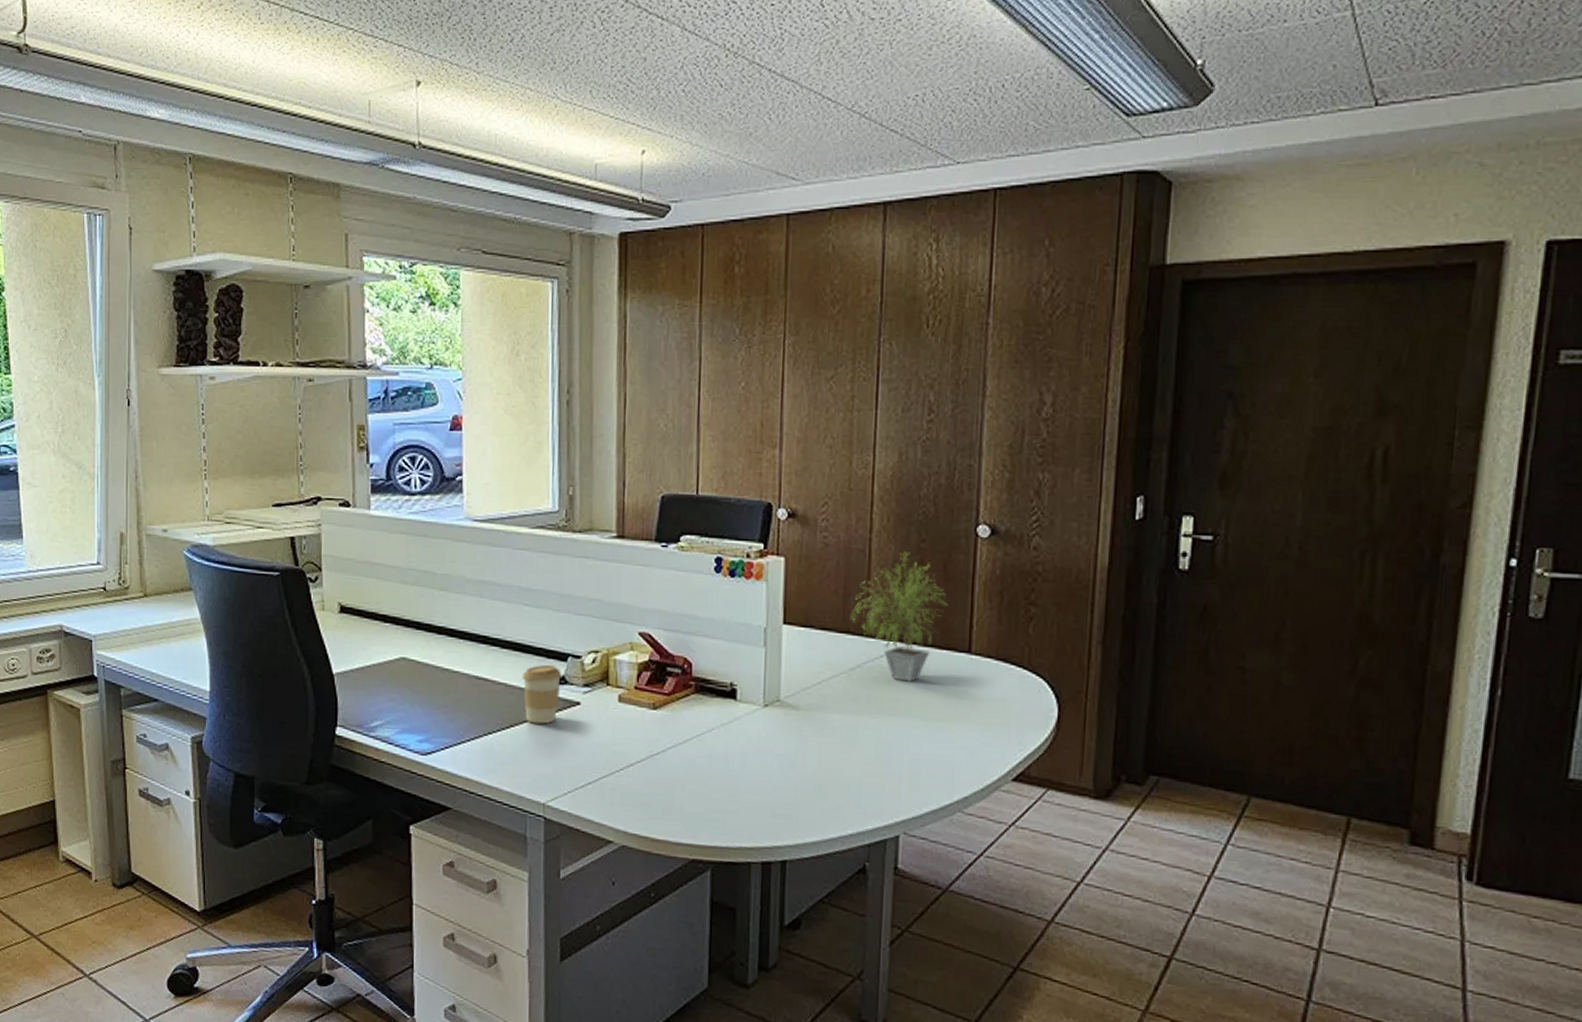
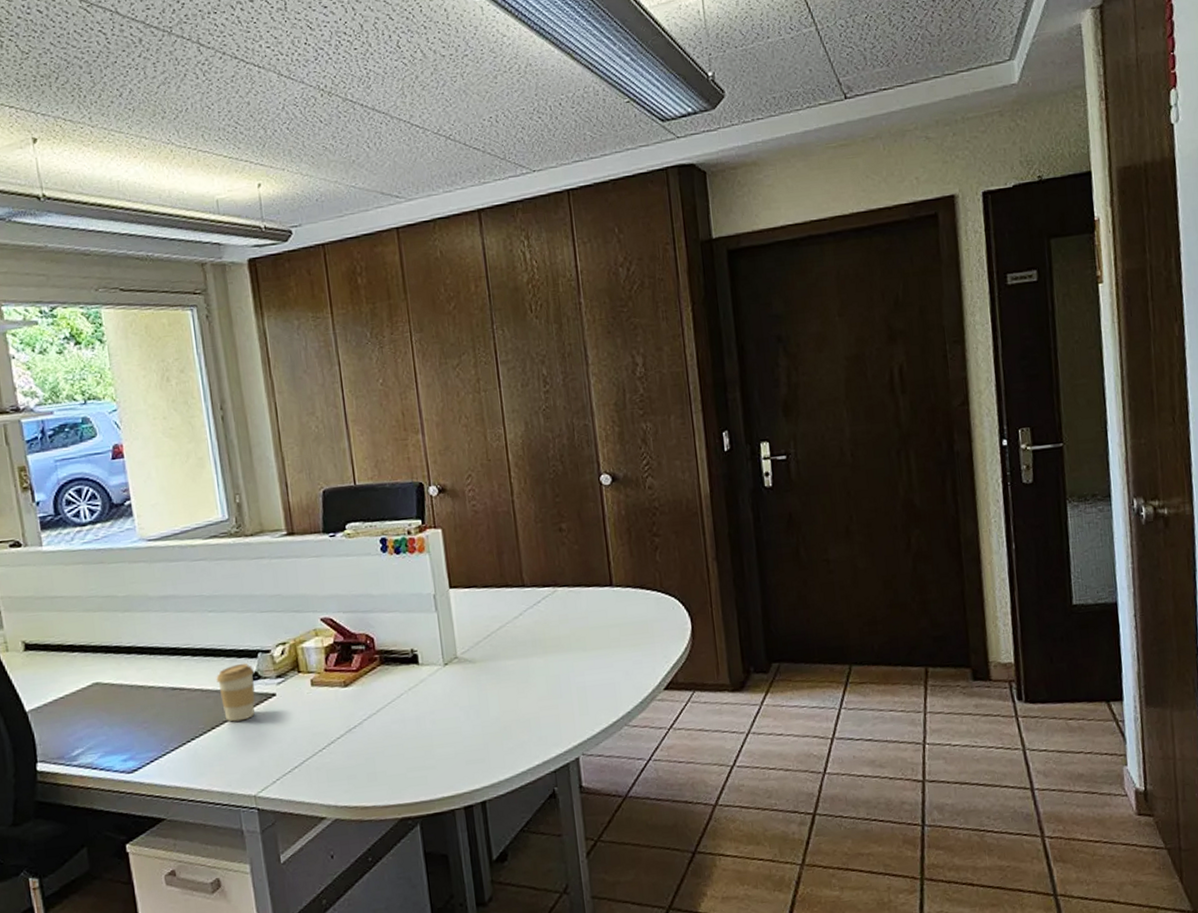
potted plant: present [850,551,949,682] -> none [506,506,588,621]

